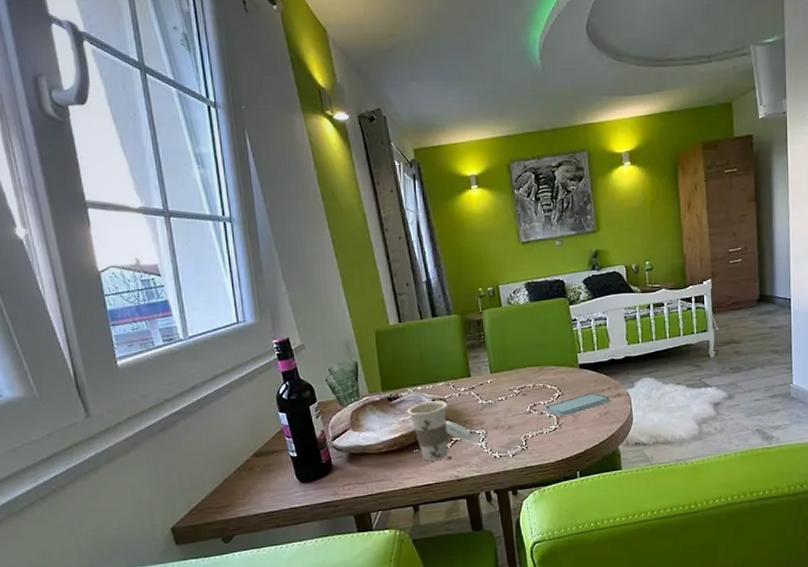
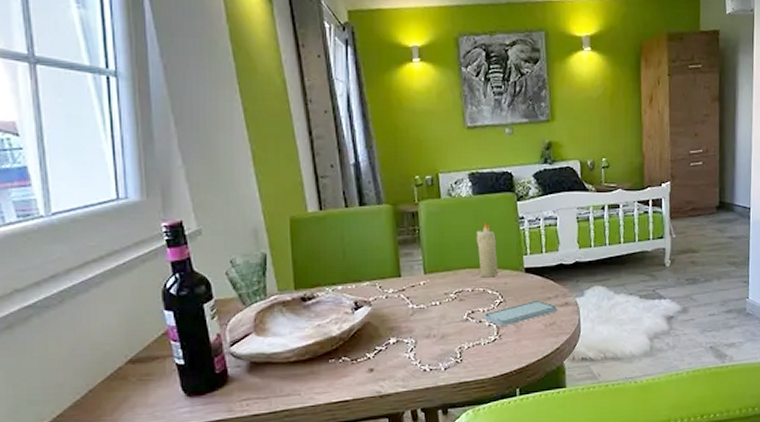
cup: present [407,401,473,462] -> none [323,303,400,374]
candle: none [534,325,555,374] -> present [476,222,498,278]

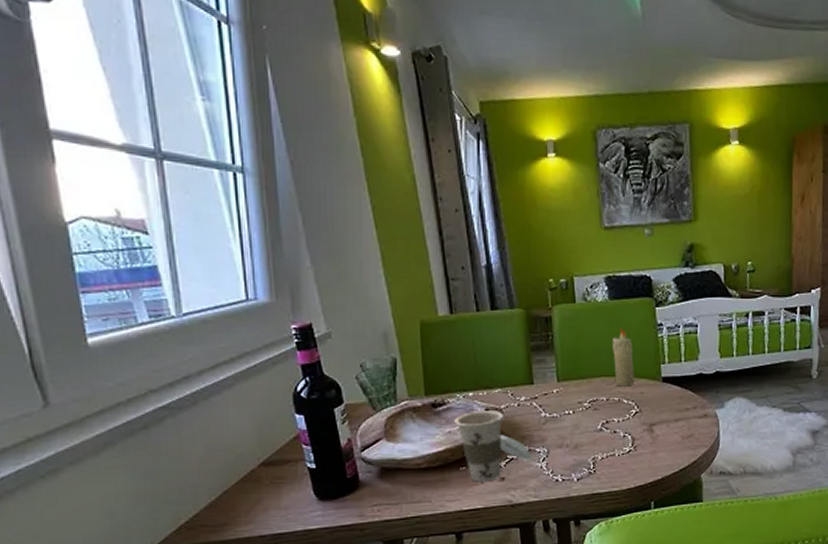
cup: none [323,303,400,374] -> present [454,411,532,482]
smartphone: present [484,301,558,326] -> none [619,412,696,437]

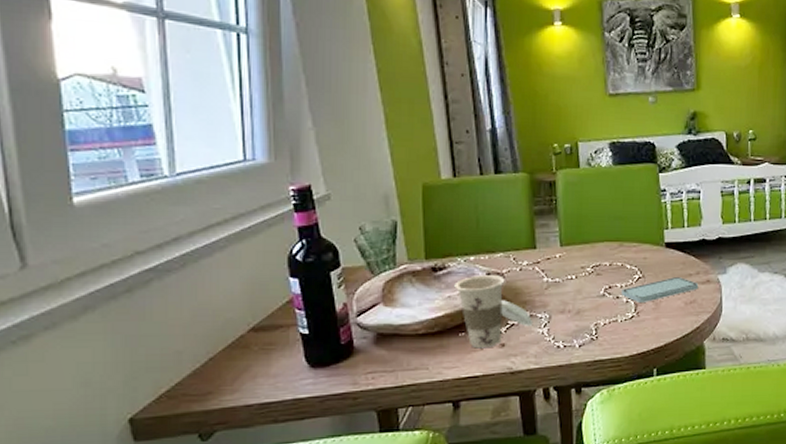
candle: present [611,328,634,387] -> none [615,193,638,252]
smartphone: none [619,412,696,437] -> present [621,277,699,302]

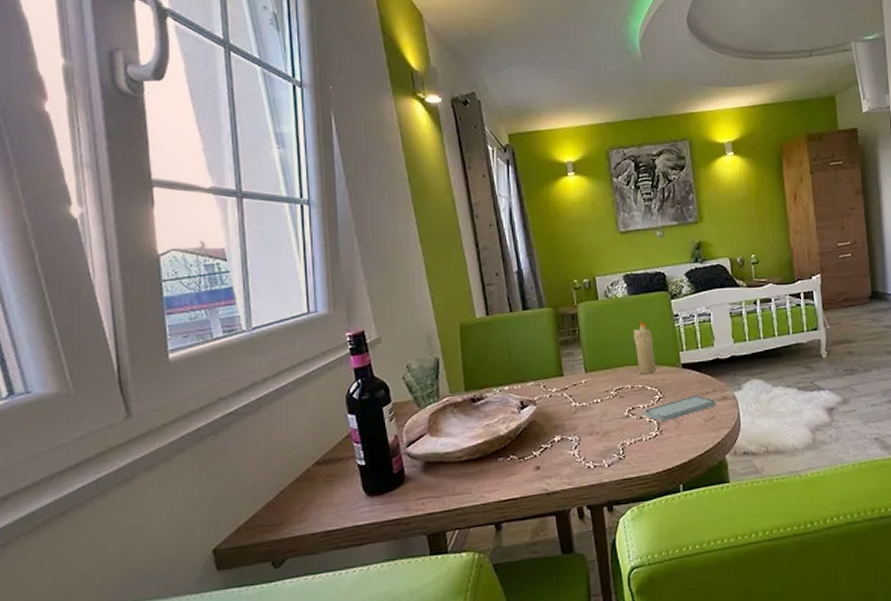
cup: present [454,275,533,349] -> none [492,402,565,472]
candle: none [615,193,638,252] -> present [633,320,656,374]

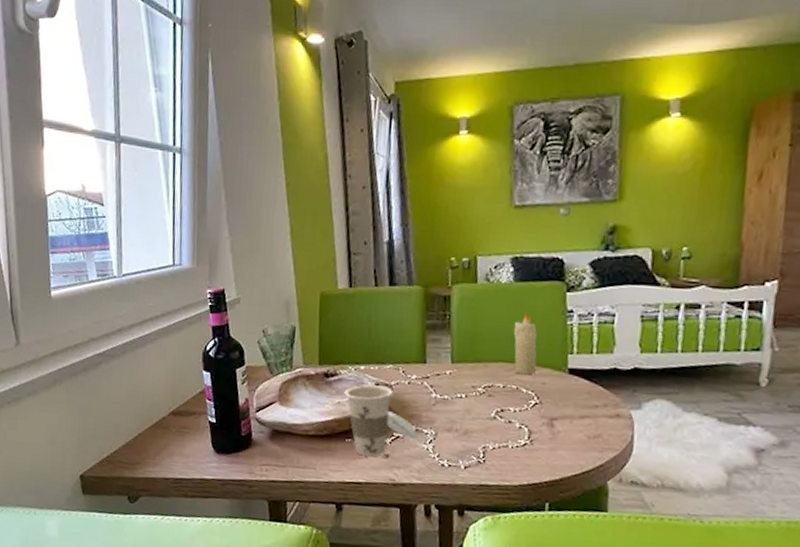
cup: none [492,402,565,472] -> present [344,384,419,457]
smartphone: present [644,395,716,421] -> none [514,407,606,431]

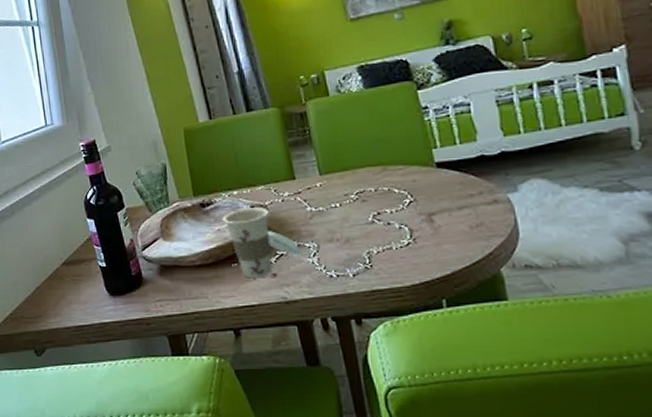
candle: present [513,312,538,375] -> none [373,116,404,176]

